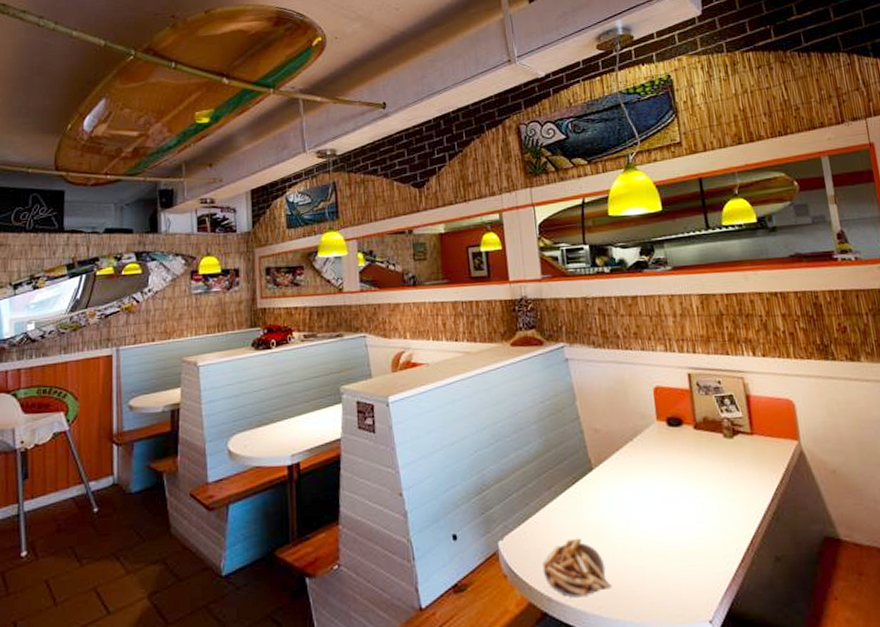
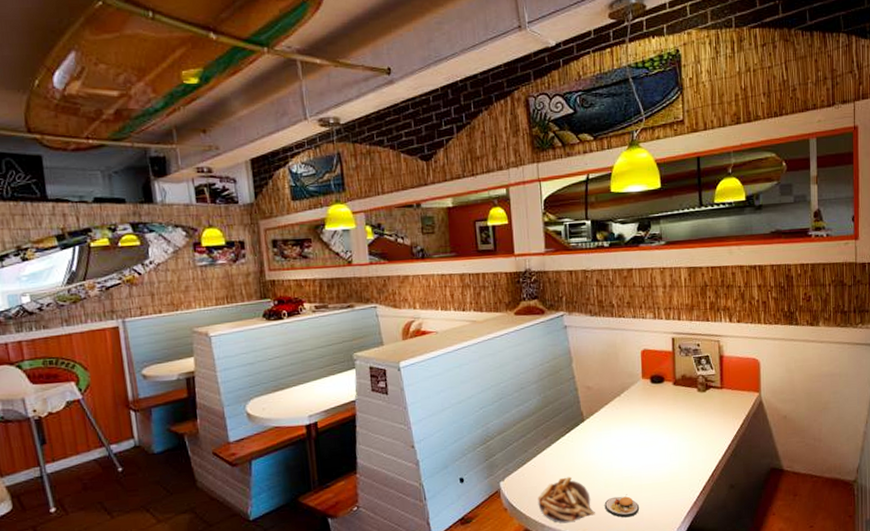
burger: none [622,563,666,594] -> present [604,494,640,518]

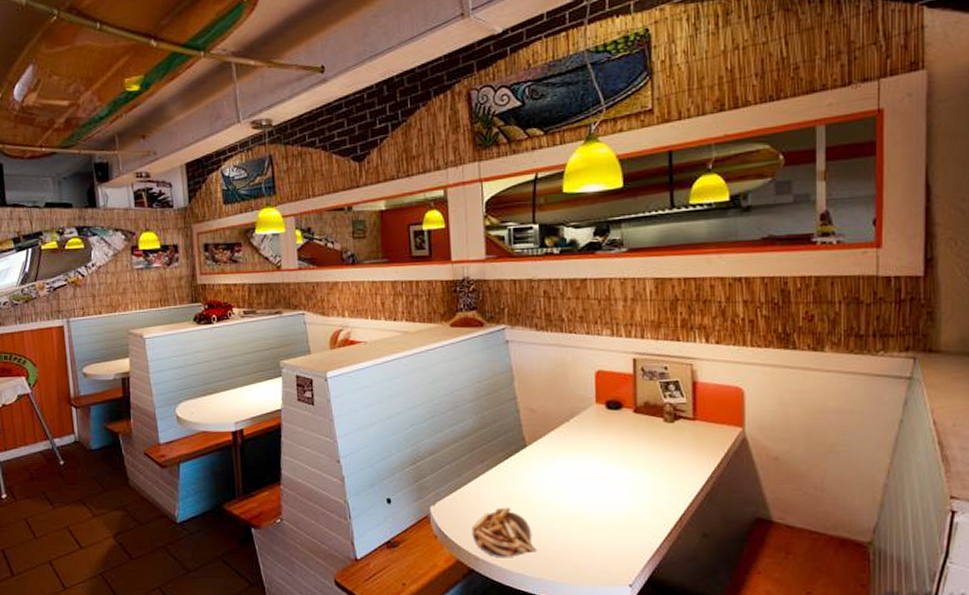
burger: present [604,494,640,518] -> none [548,532,590,559]

